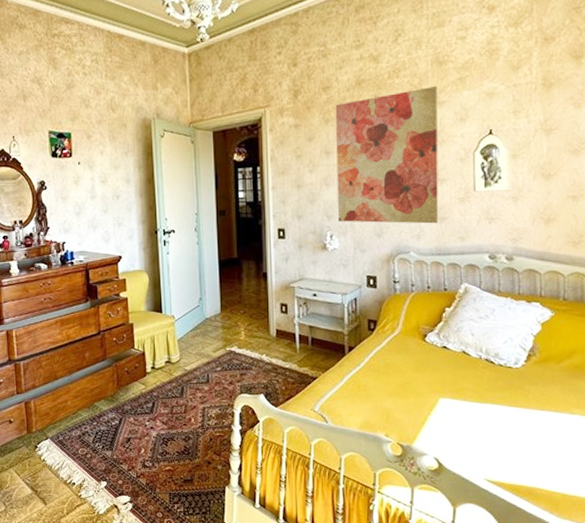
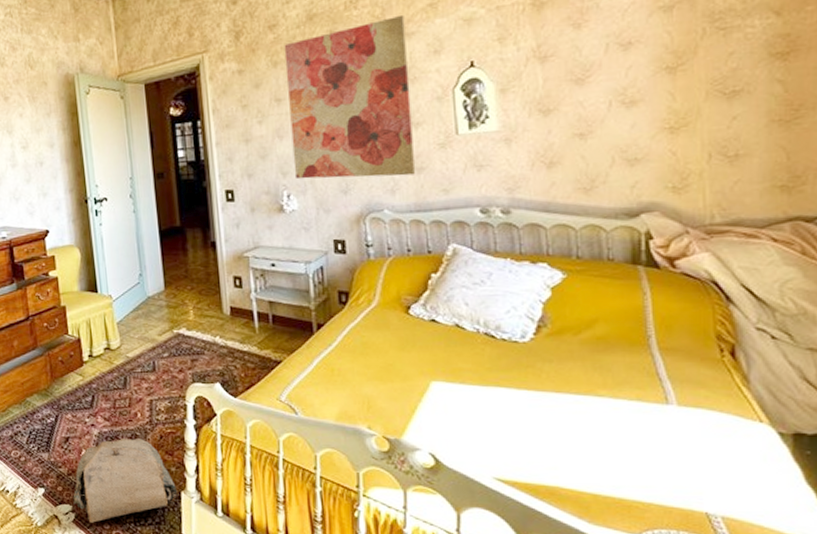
bag: none [131,440,222,512] -> present [73,439,177,523]

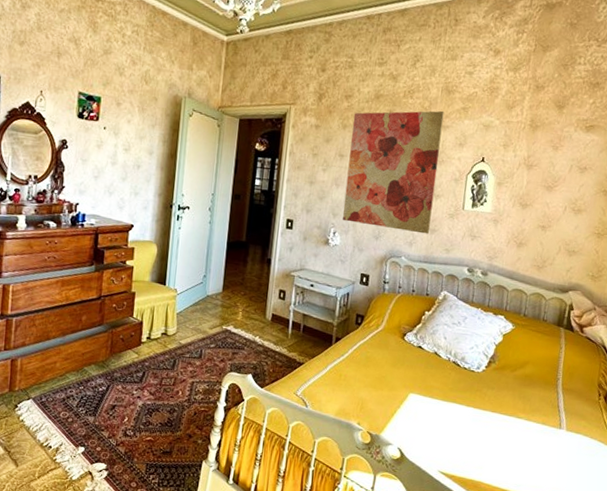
bag: present [73,439,177,523] -> none [108,411,199,481]

